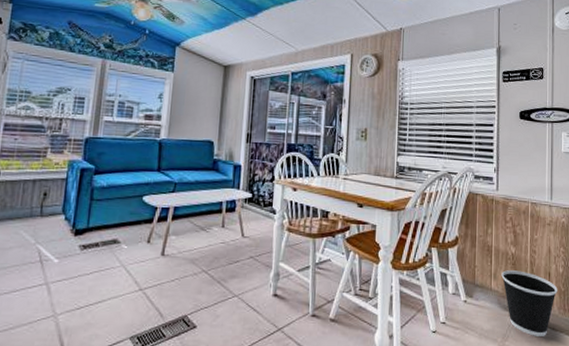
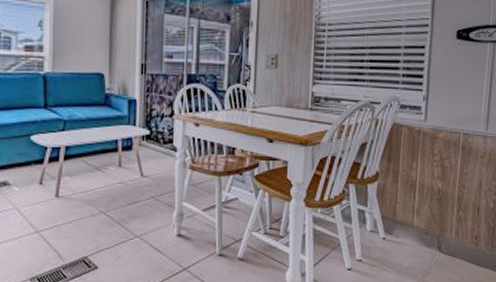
wastebasket: present [501,270,558,336] -> none [425,206,487,272]

